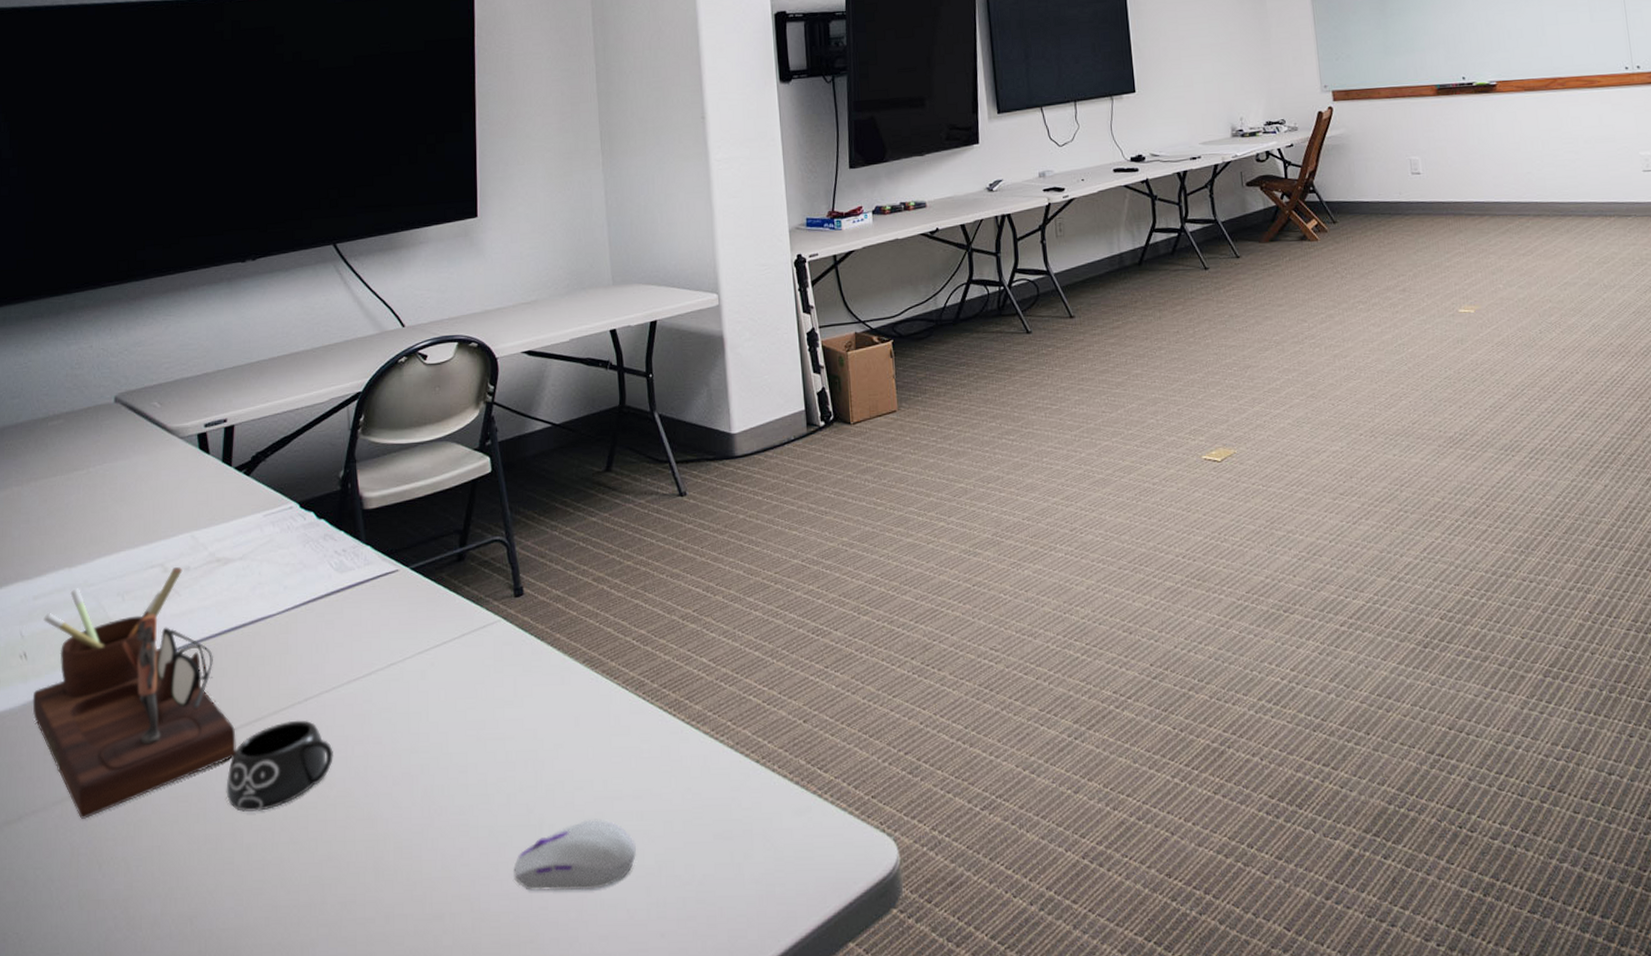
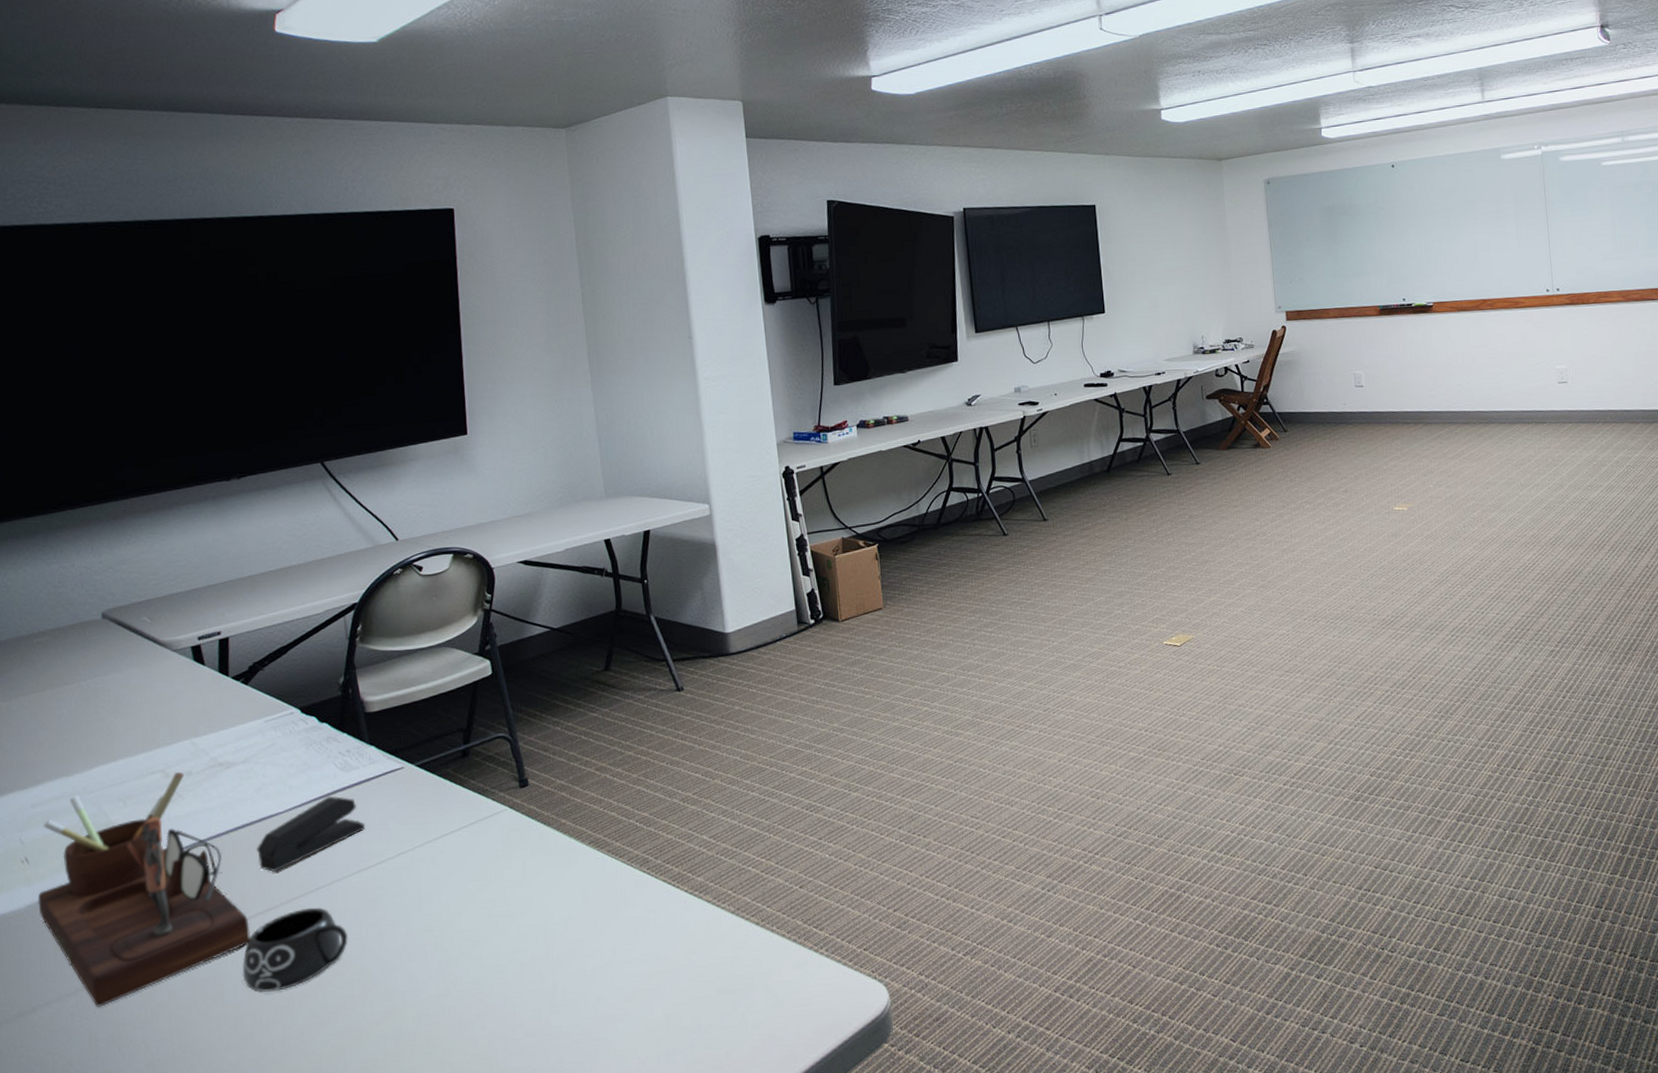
stapler: none [247,598,357,679] -> present [256,796,366,872]
computer mouse: present [513,818,636,891] -> none [529,980,645,1047]

